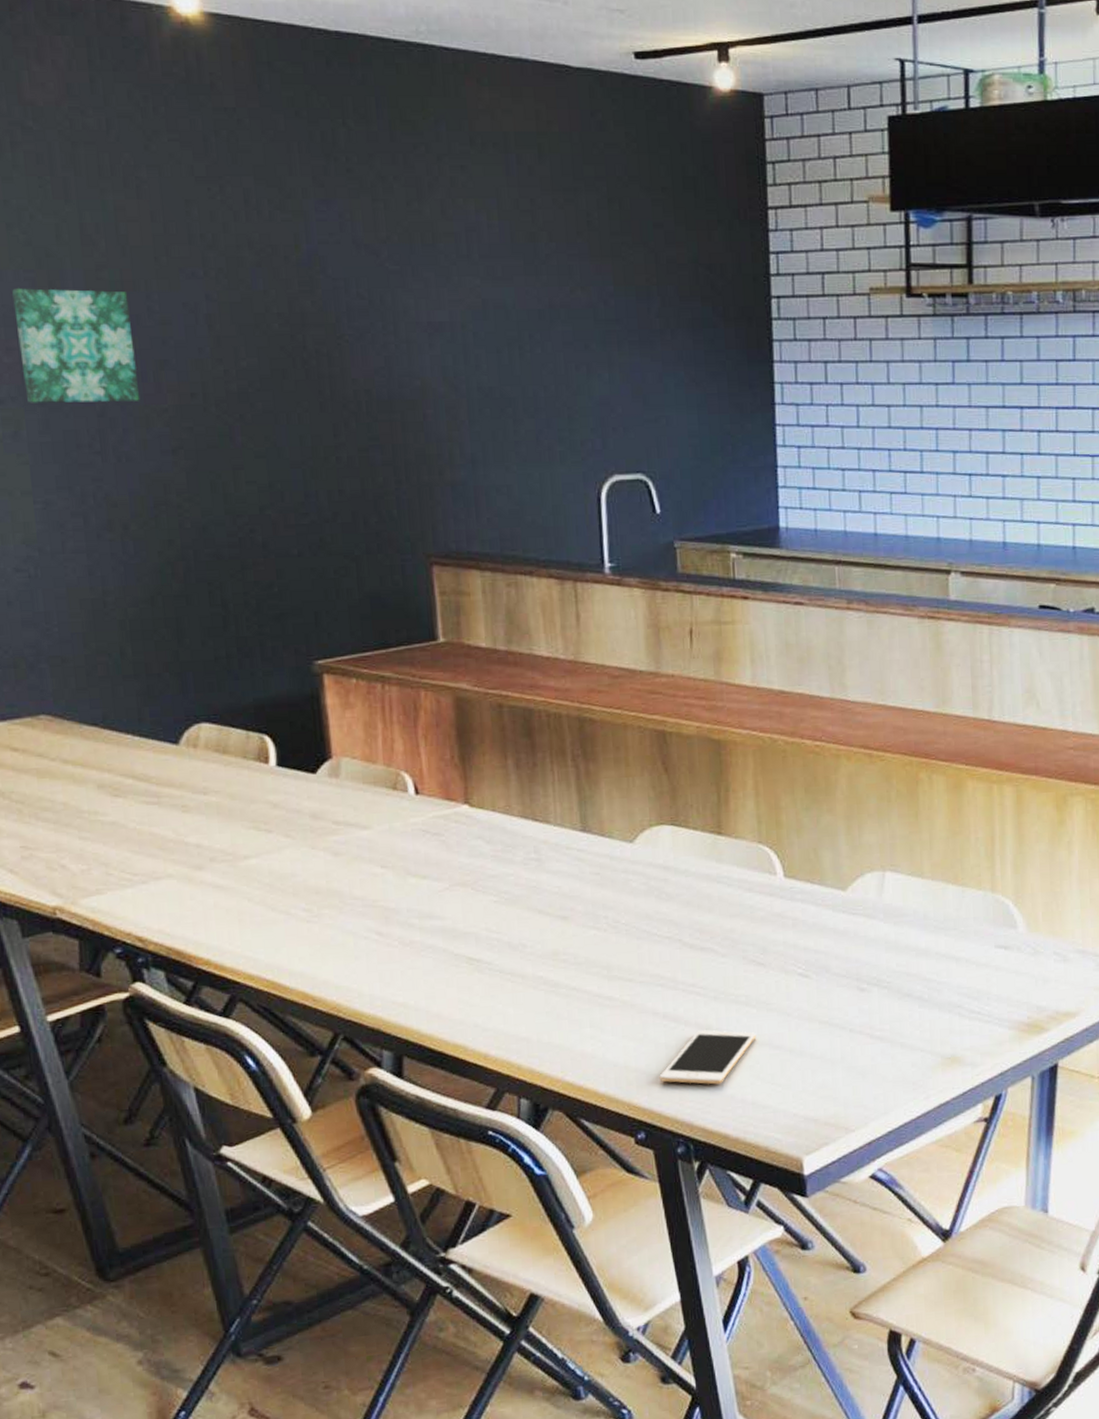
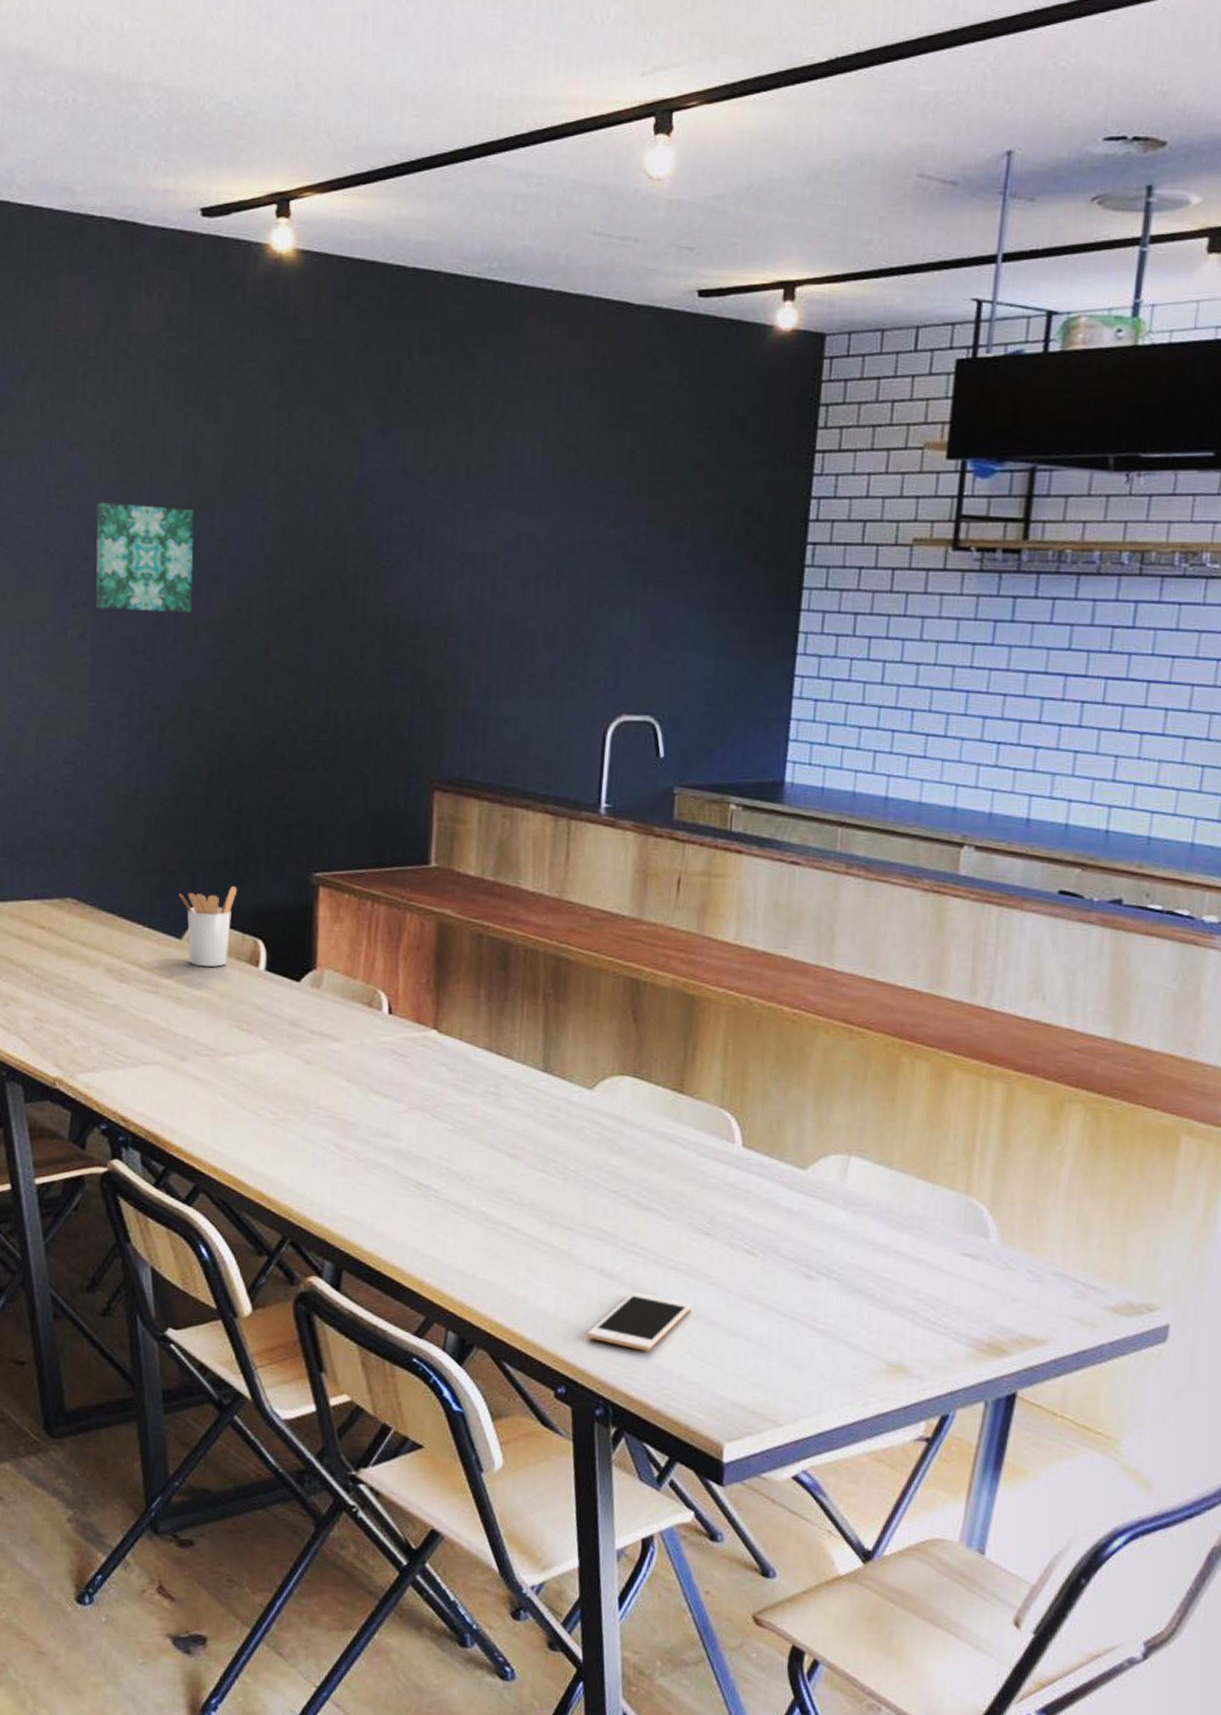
utensil holder: none [168,683,234,770] -> present [178,886,238,967]

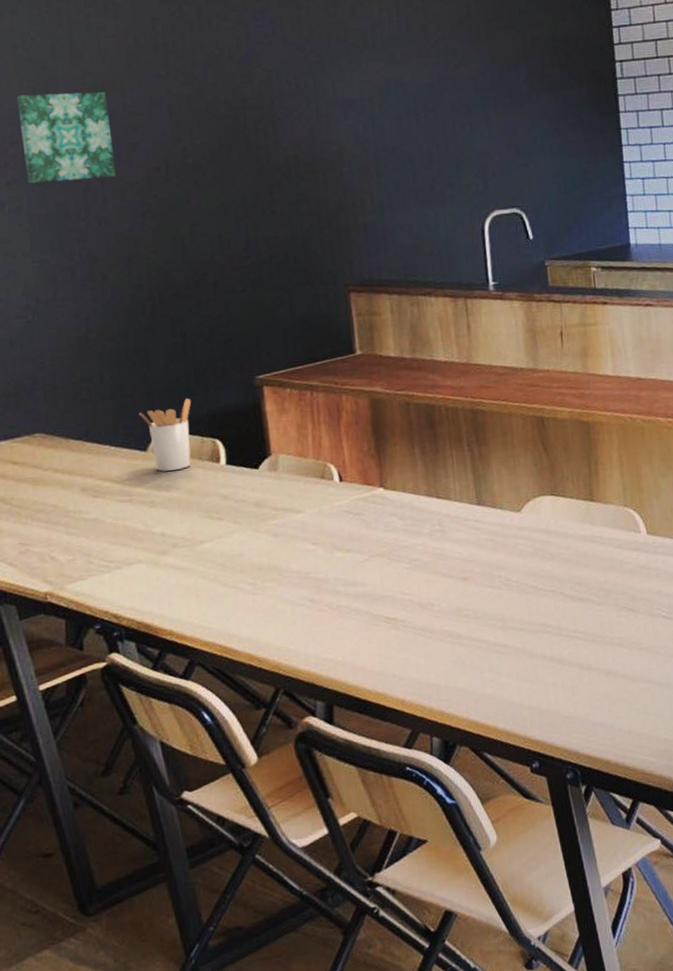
cell phone: present [587,1292,692,1351] -> none [549,669,630,717]

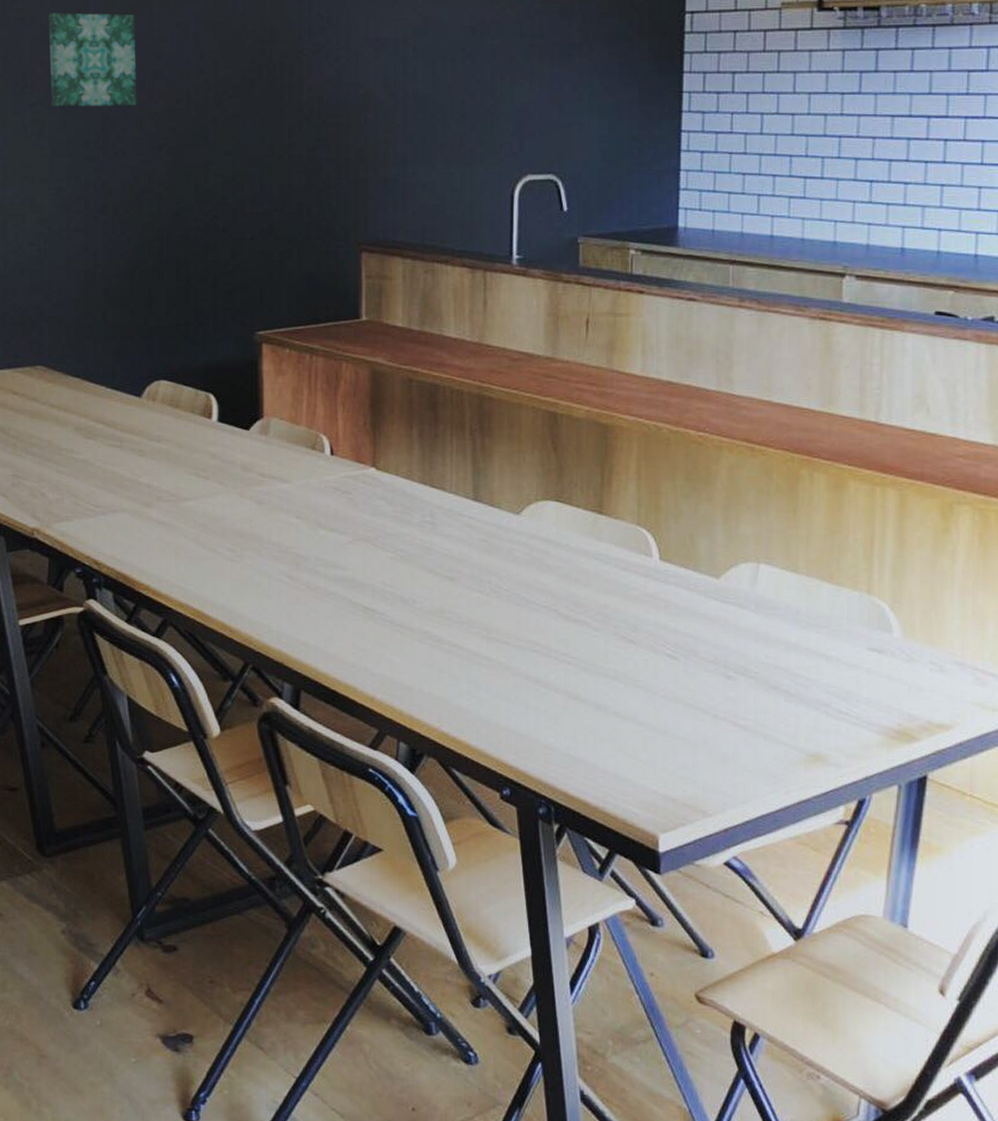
utensil holder: present [138,398,192,472] -> none [136,347,189,421]

